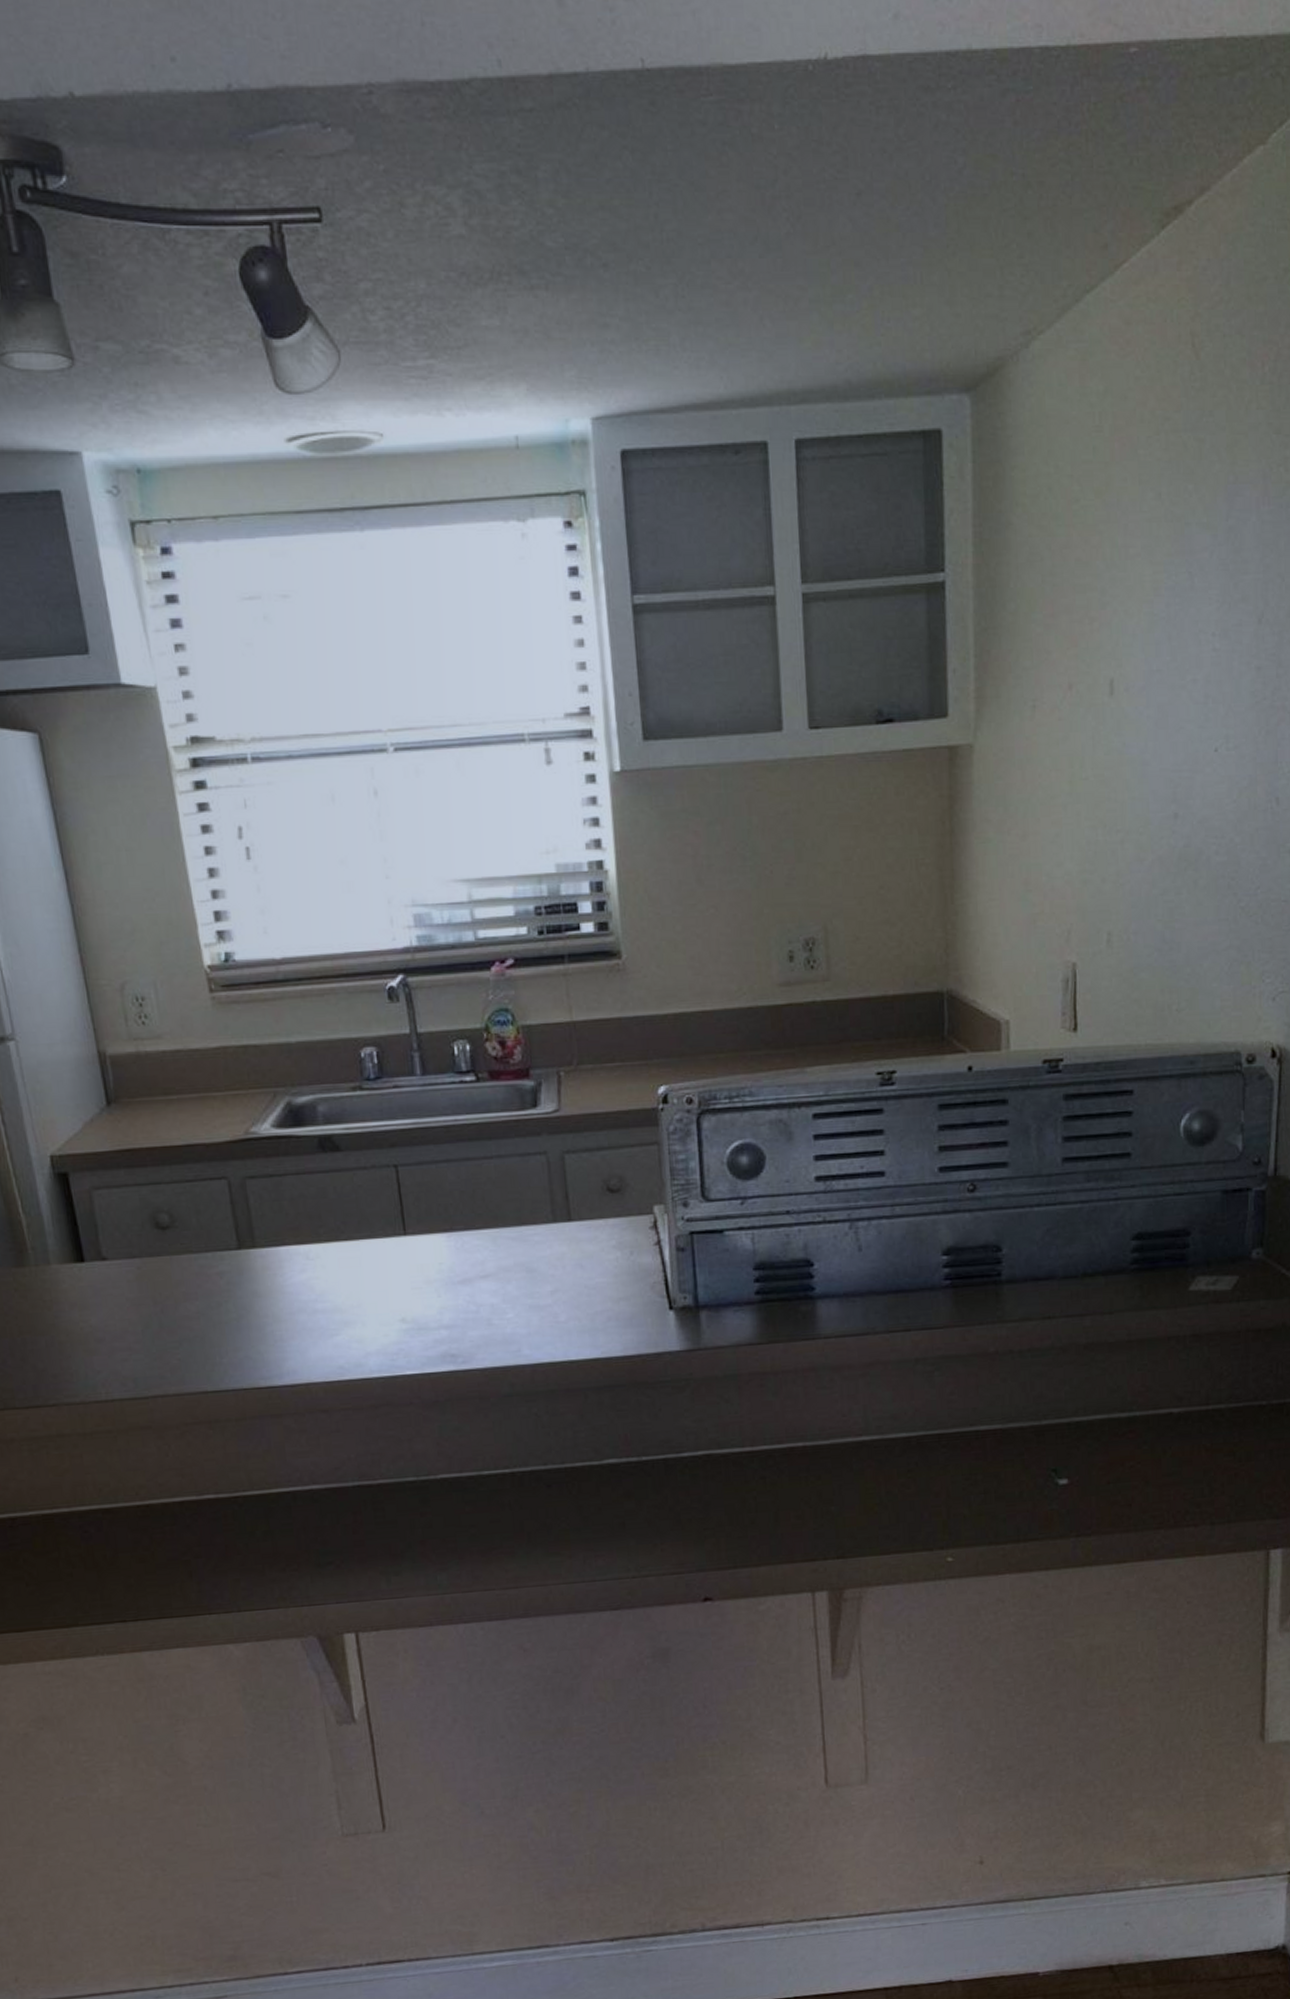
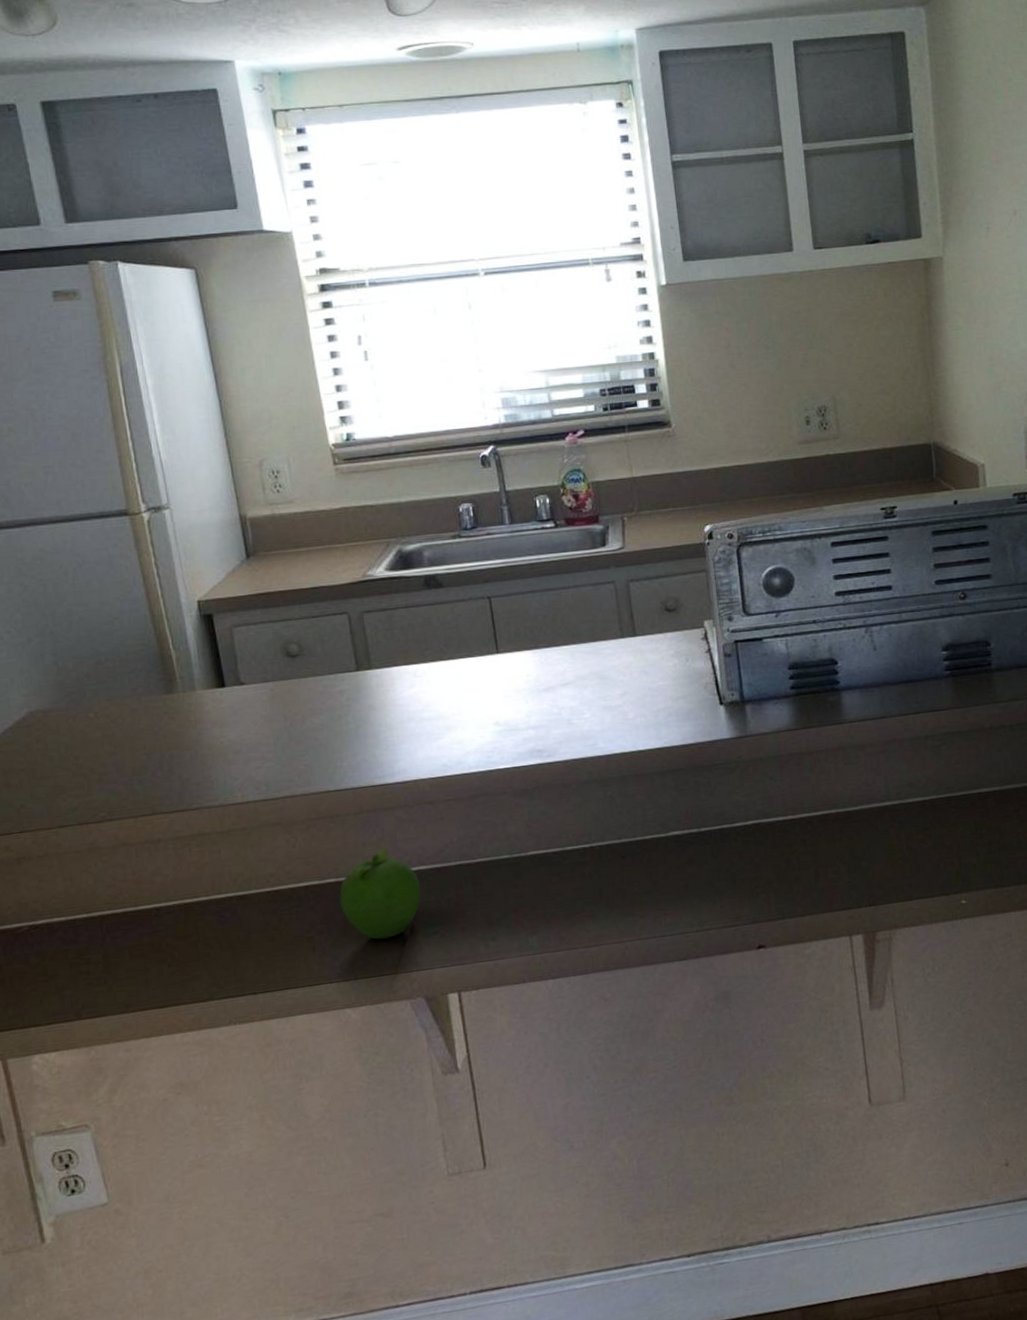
fruit: none [219,1462,314,1568] -> present [339,848,422,940]

